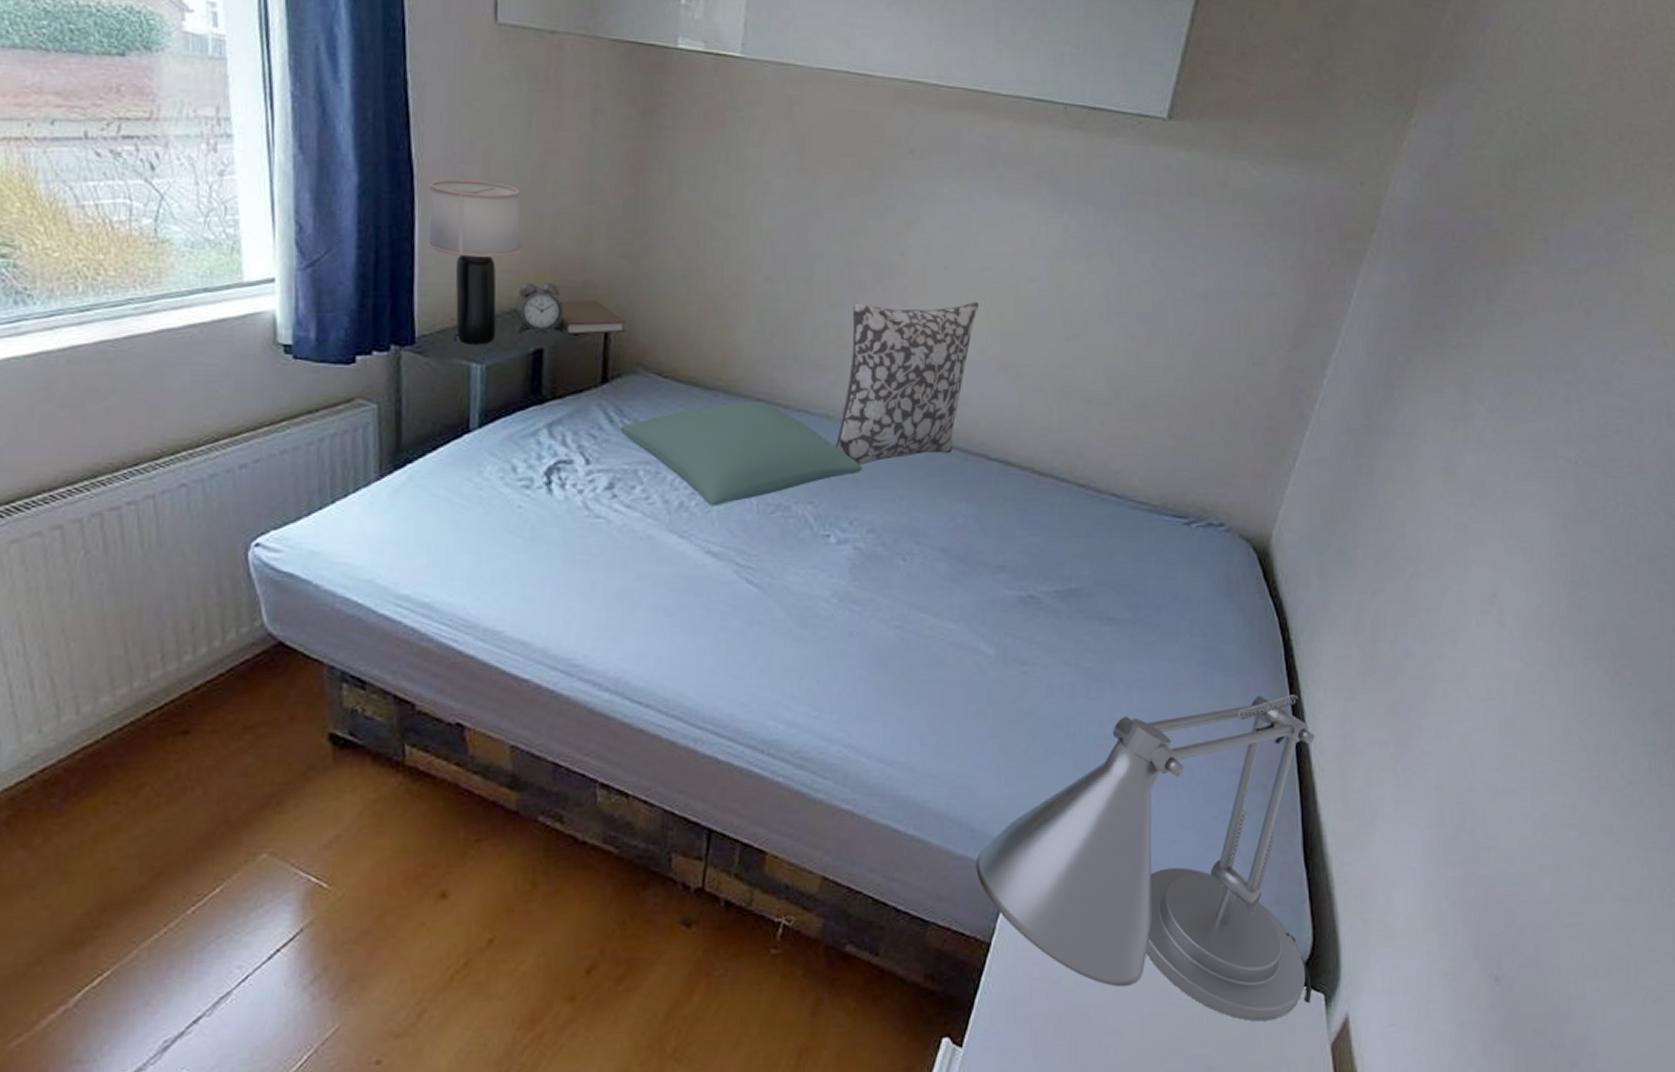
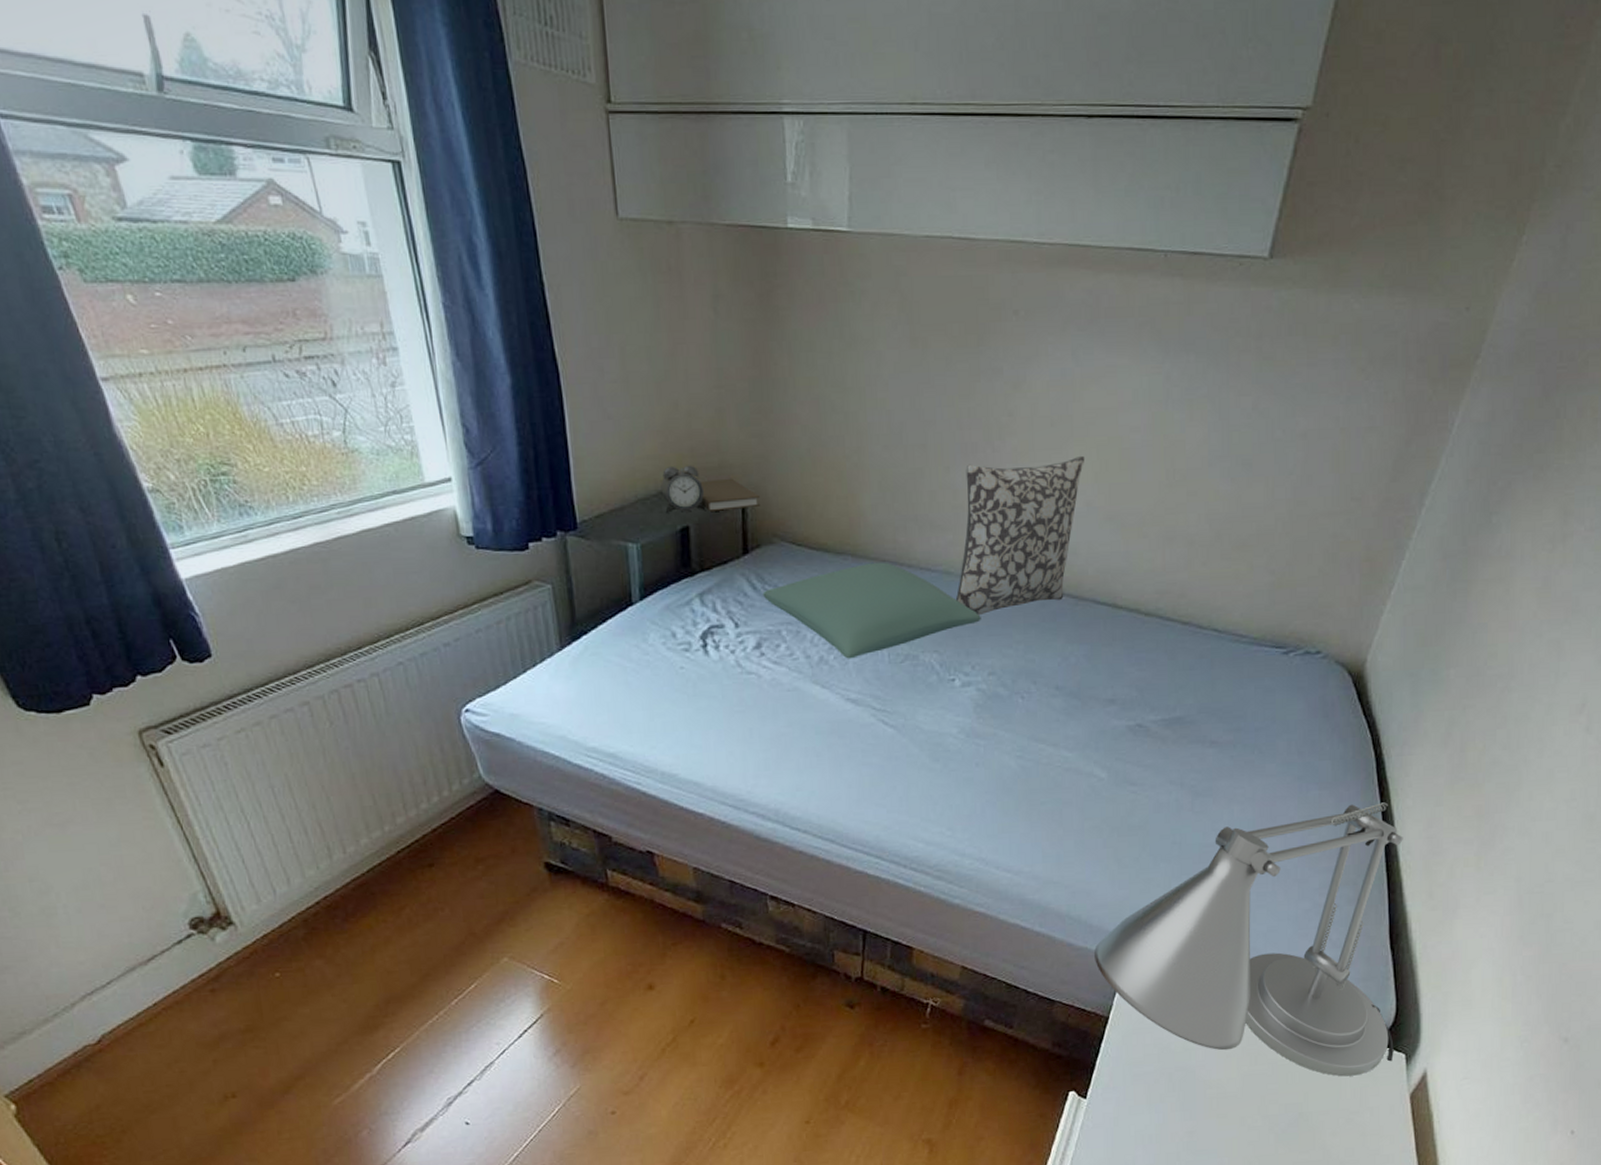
table lamp: present [427,178,523,345] -> none [573,373,663,527]

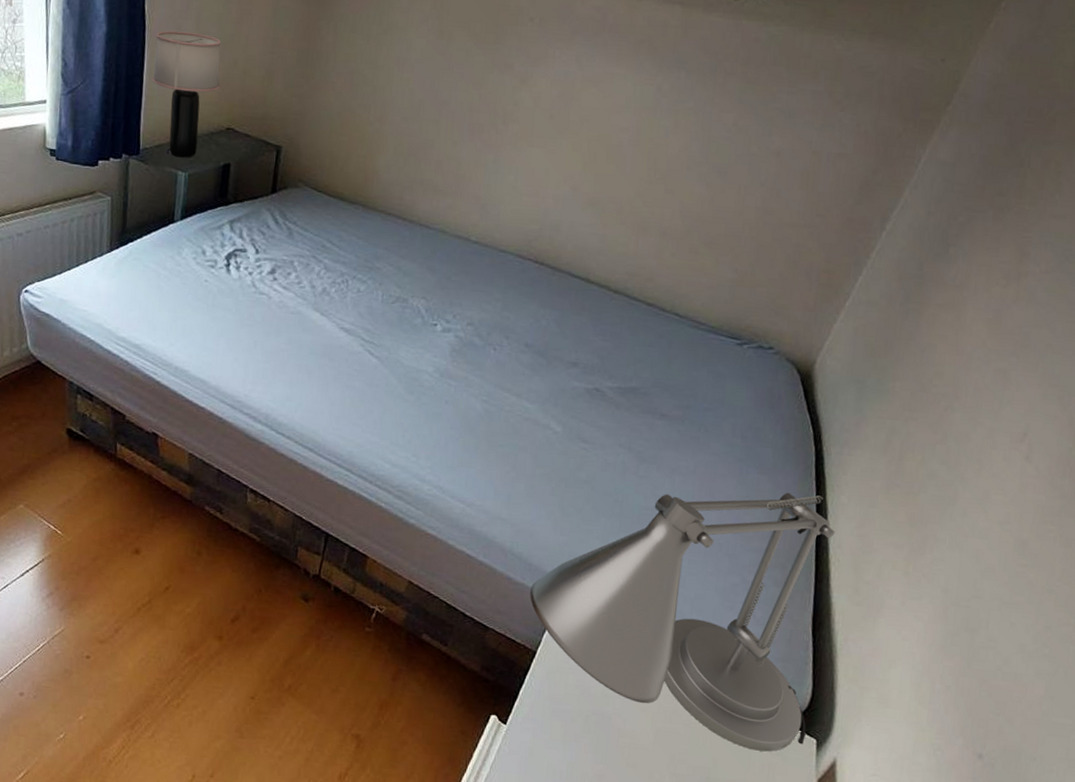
table lamp: none [573,373,663,527] -> present [152,30,222,158]
alarm clock: present [660,465,706,513] -> none [212,112,248,152]
book: present [700,478,760,513] -> none [243,127,292,155]
pillow: present [762,562,981,659] -> none [283,214,467,294]
pillow: present [956,455,1085,616] -> none [448,141,577,272]

